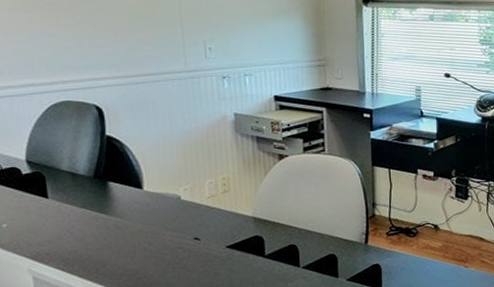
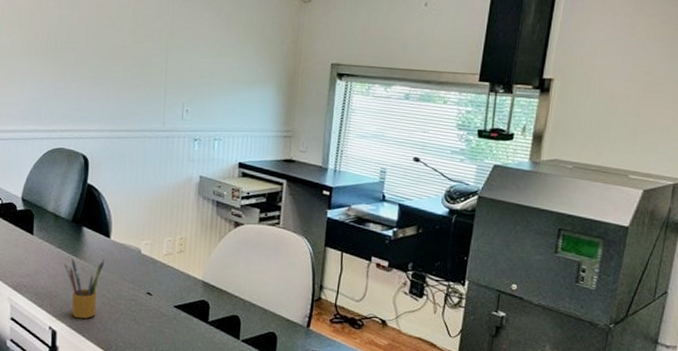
pencil box: none [92,212,141,277] -> present [64,257,105,319]

